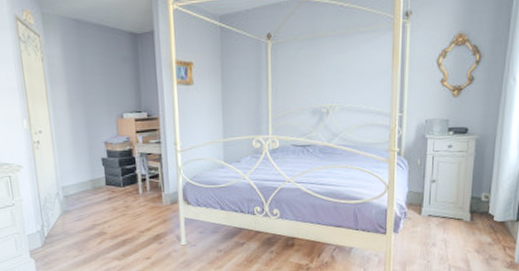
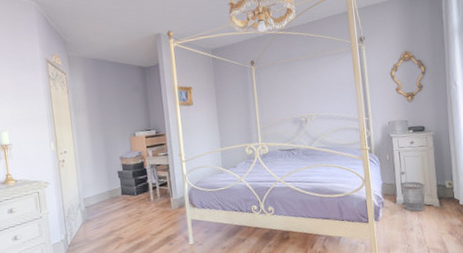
wastebasket: none [428,191,458,226] -> present [400,181,426,212]

